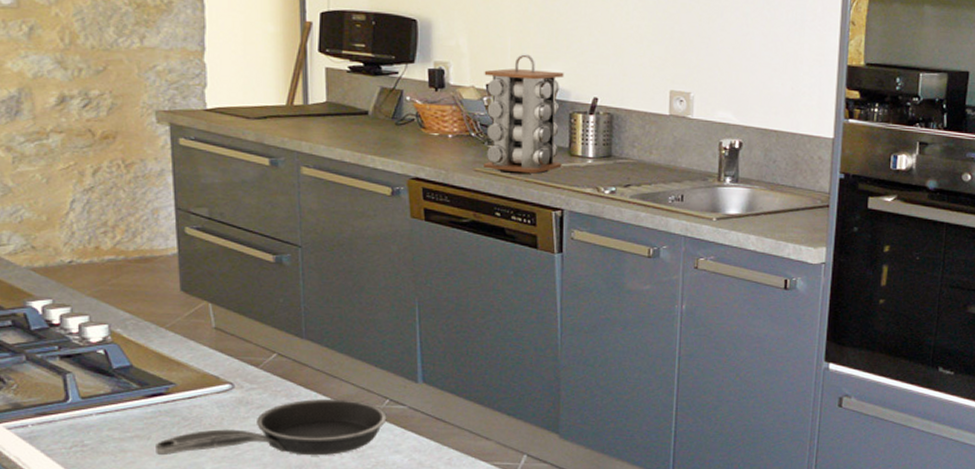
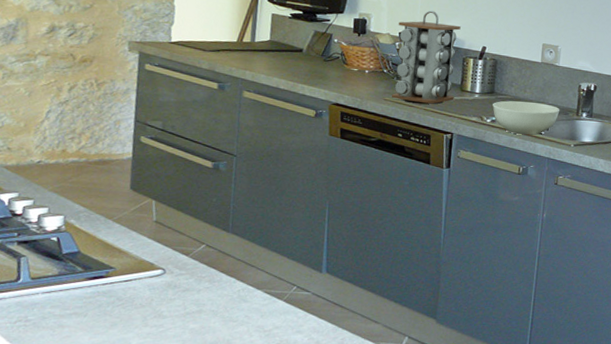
frying pan: present [156,398,387,456] -> none [90,284,293,334]
bowl: none [611,165,697,209] -> present [492,100,560,136]

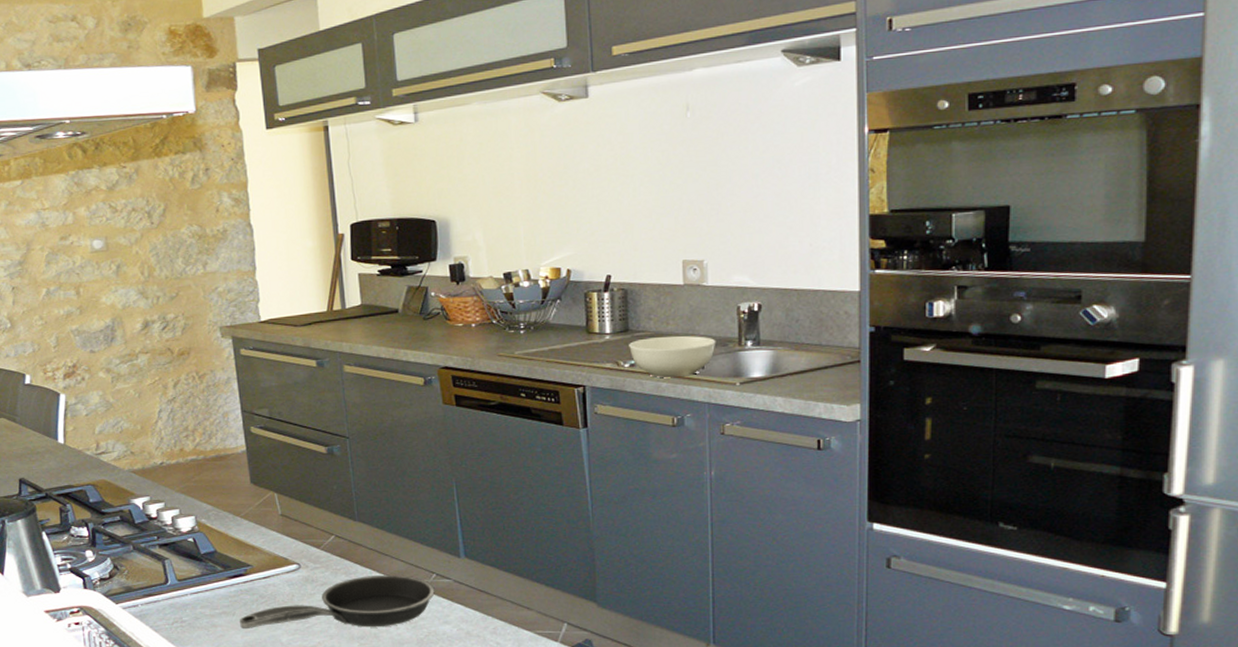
frying pan: none [90,284,293,334] -> present [240,574,435,630]
spice rack: present [391,10,461,104] -> none [500,241,581,355]

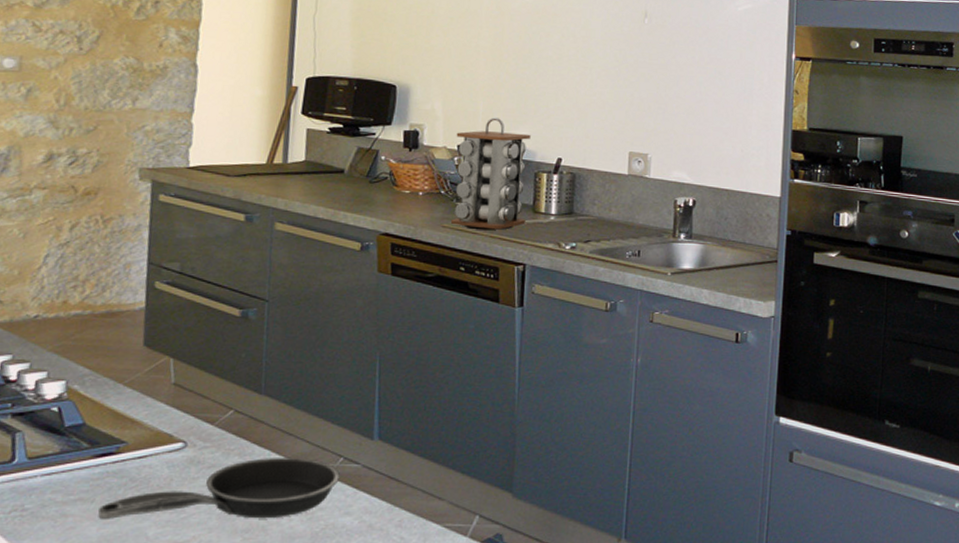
spice rack: none [500,241,581,355] -> present [450,117,531,230]
bowl: present [629,335,716,378] -> none [572,222,653,264]

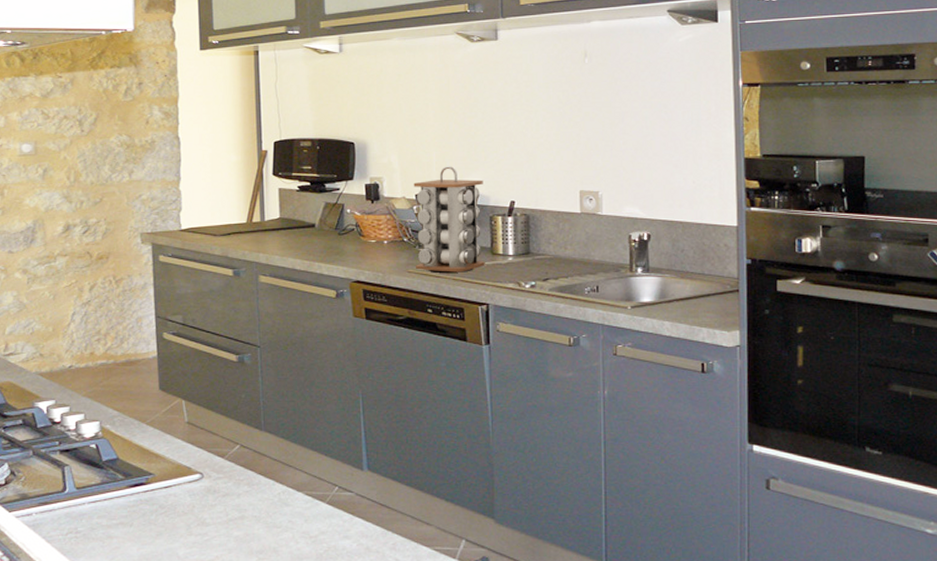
frying pan: present [98,457,340,520] -> none [137,486,336,542]

